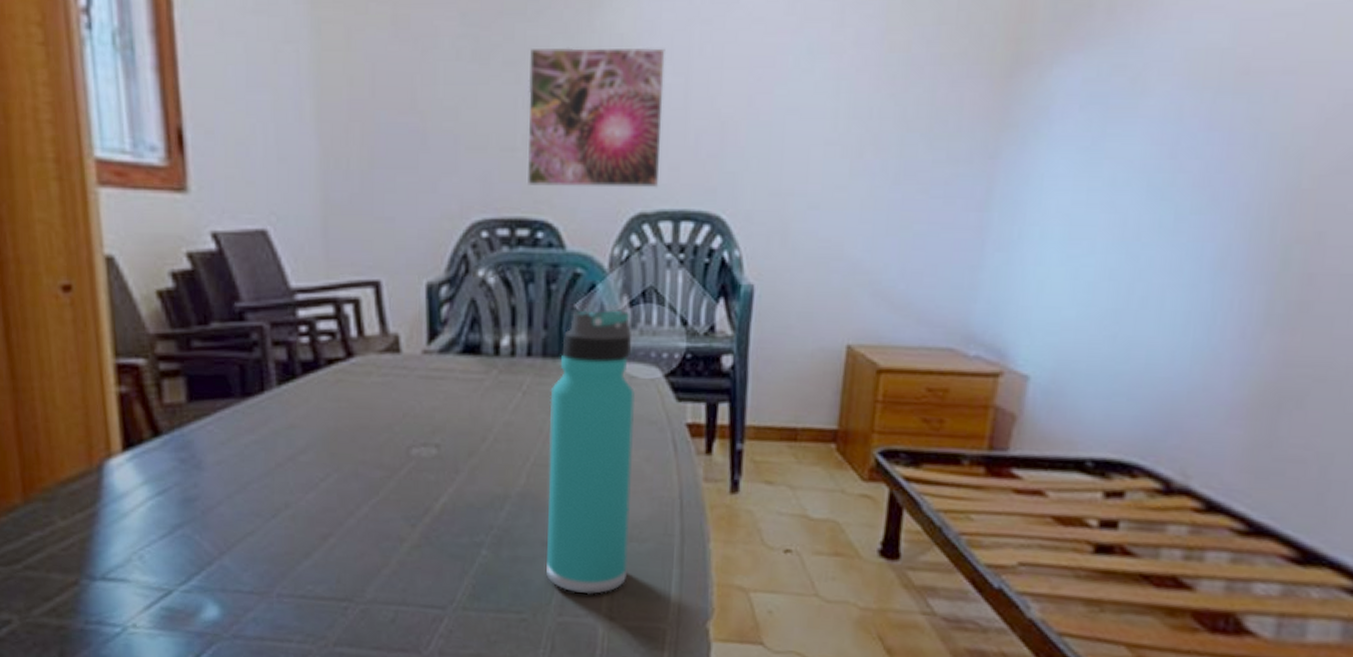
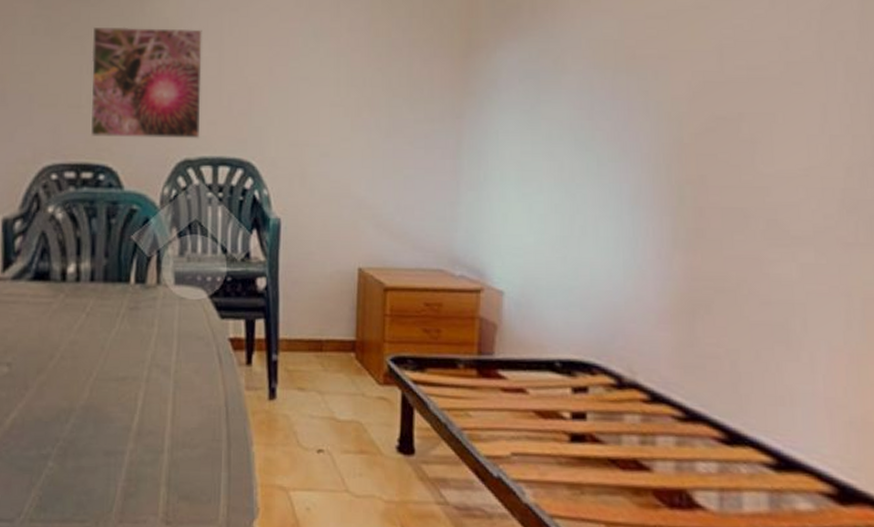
thermos bottle: present [546,308,635,595] -> none [108,239,184,501]

